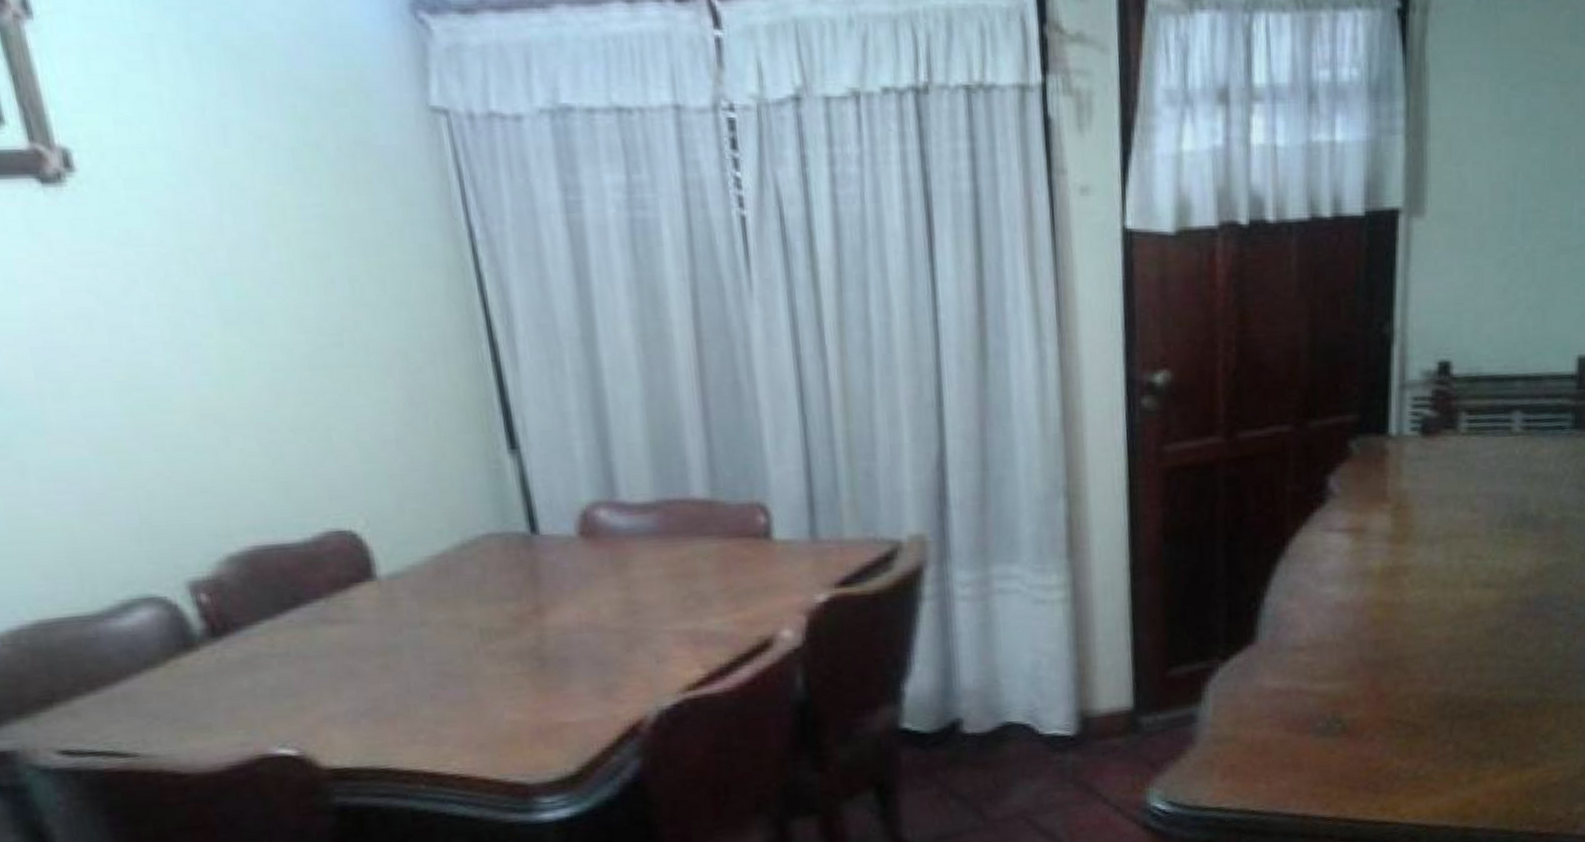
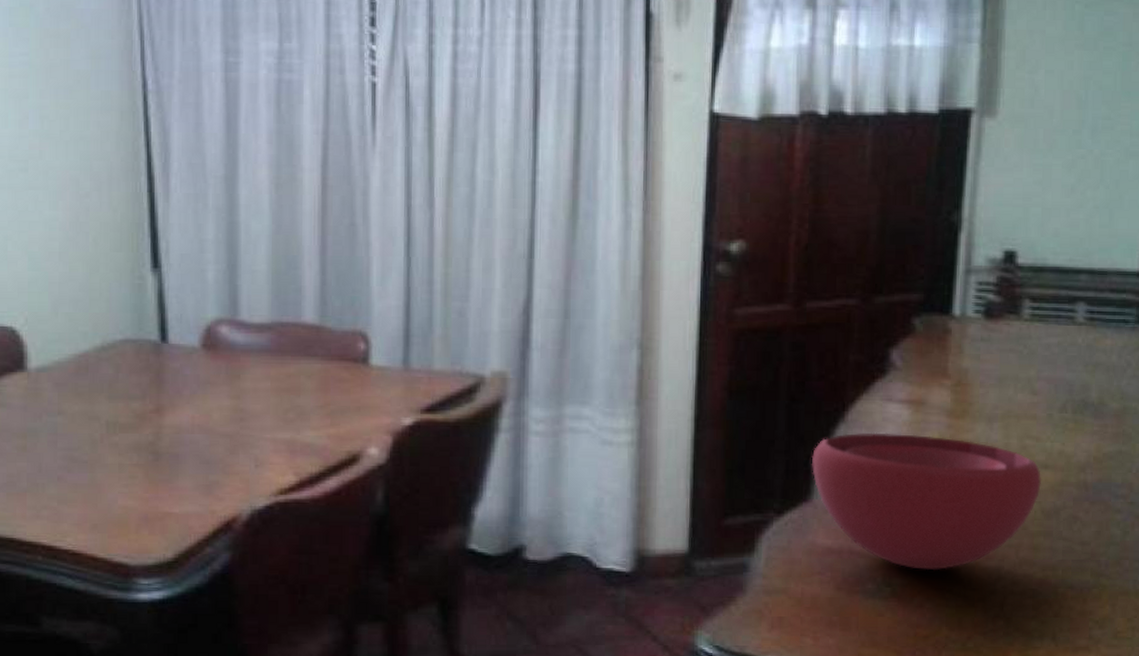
bowl: none [1254,563,1484,702] -> present [812,432,1041,571]

